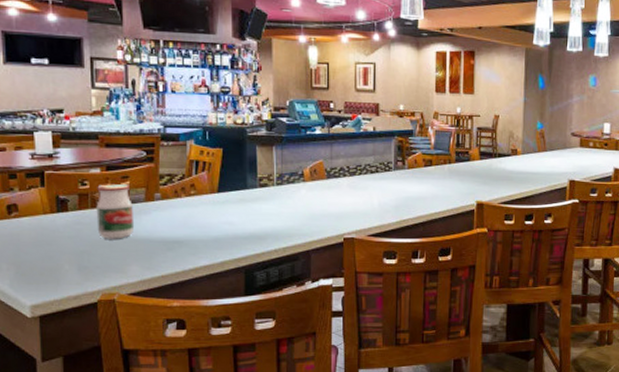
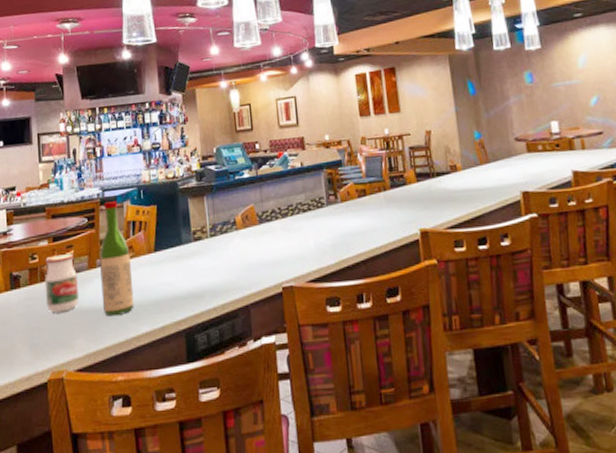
wine bottle: none [158,138,194,247] -> present [99,201,134,316]

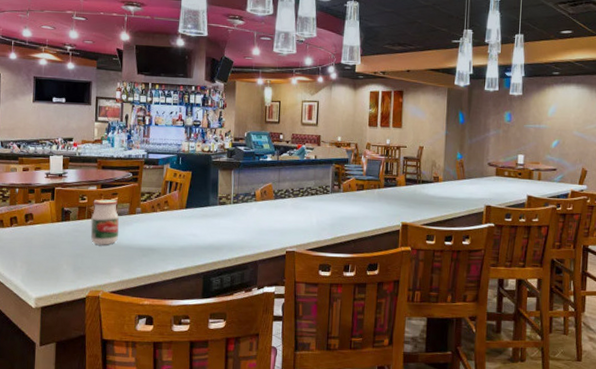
wine bottle: present [99,201,134,316] -> none [137,163,165,254]

